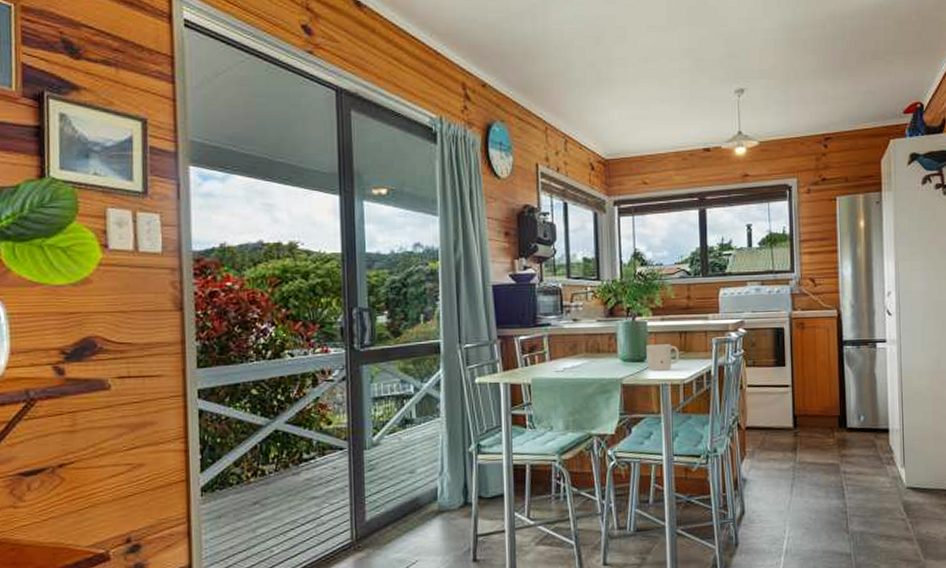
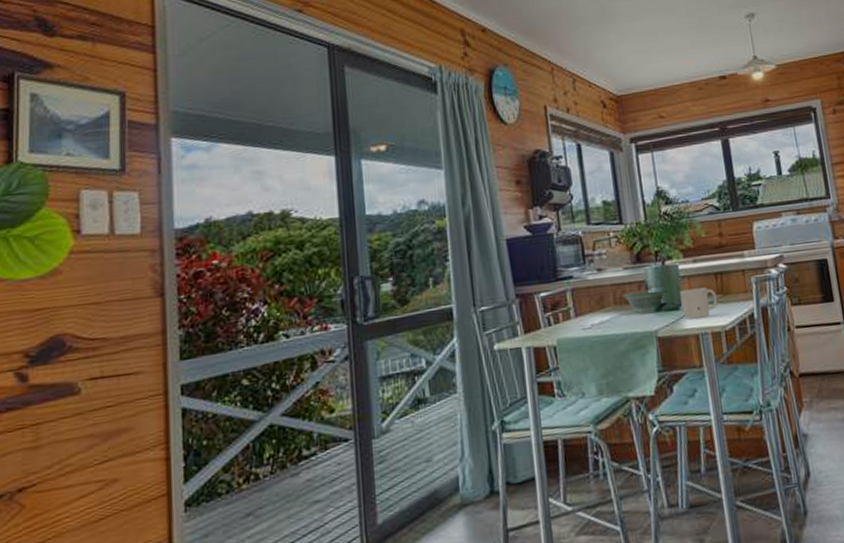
bowl: none [593,342,636,363] -> present [621,290,670,315]

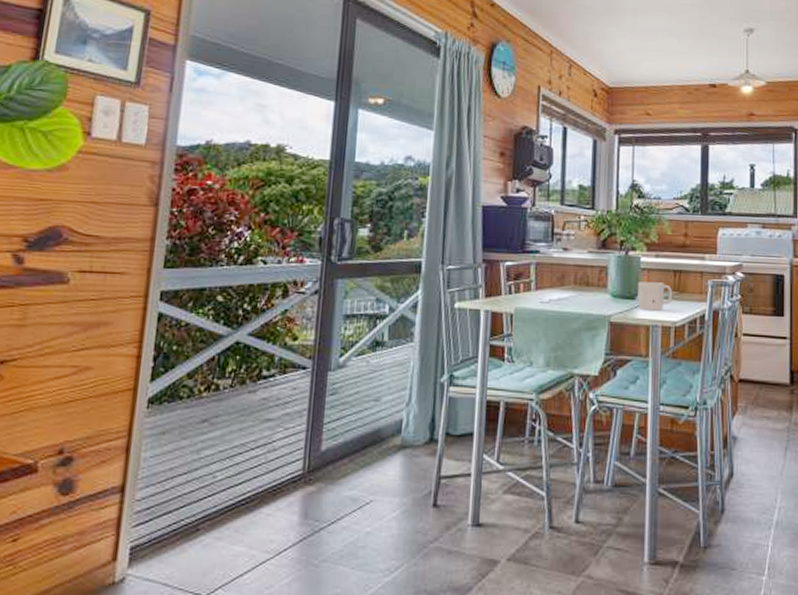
bowl: present [621,290,670,315] -> none [582,275,627,299]

